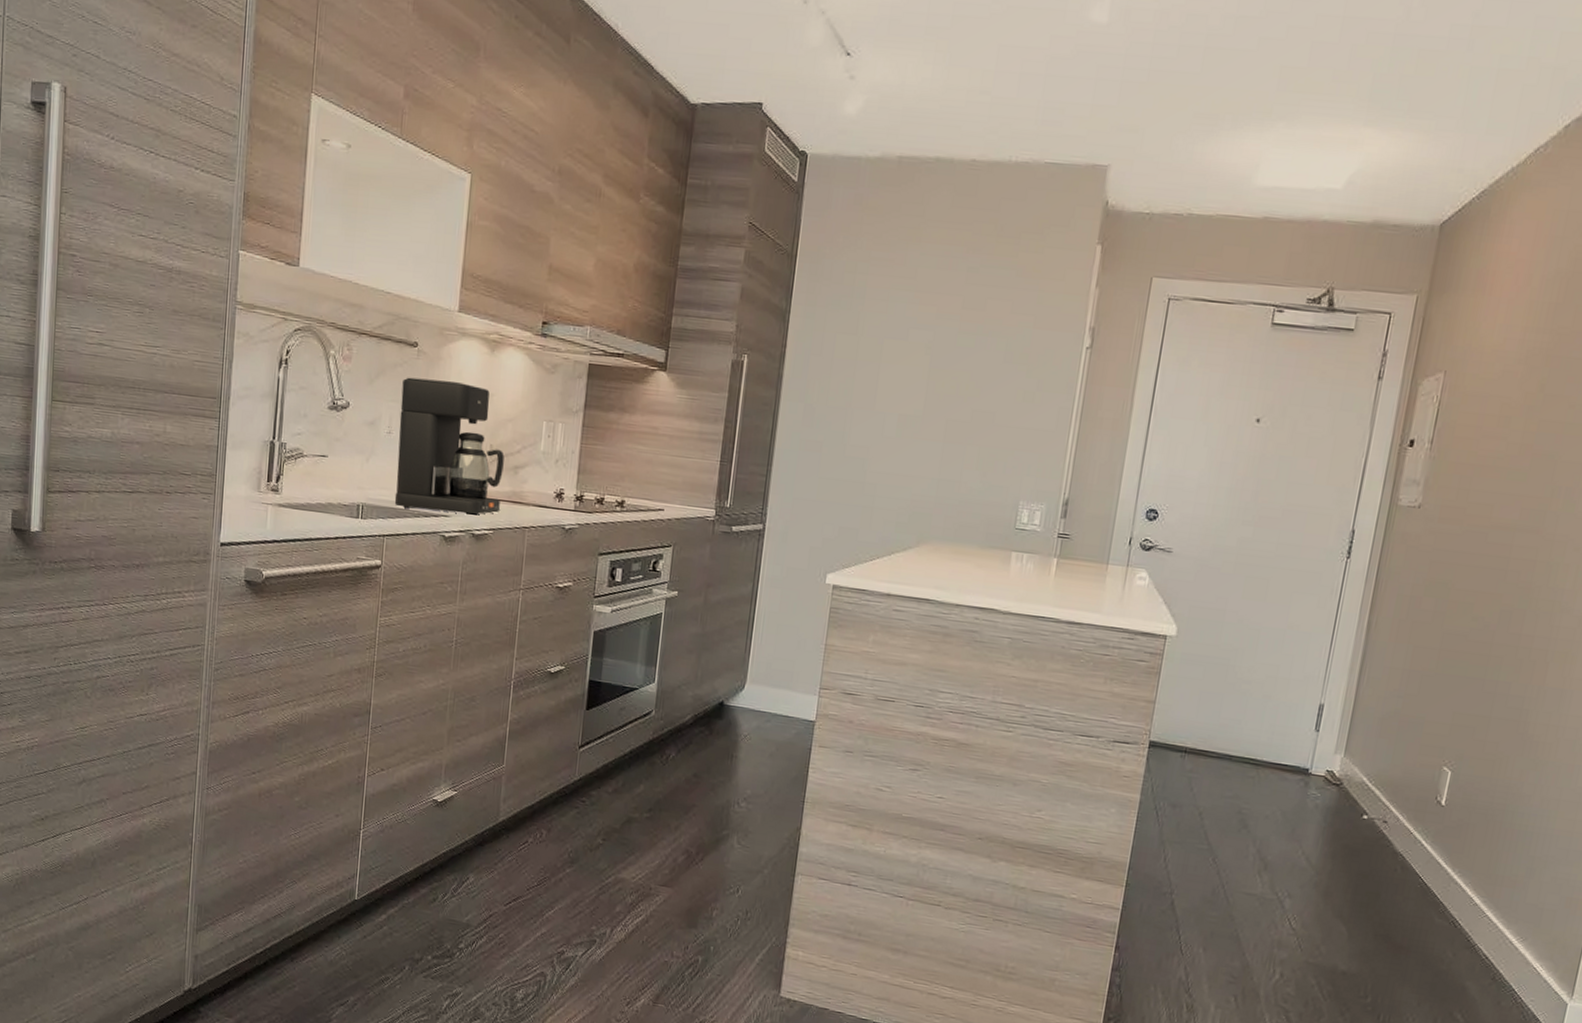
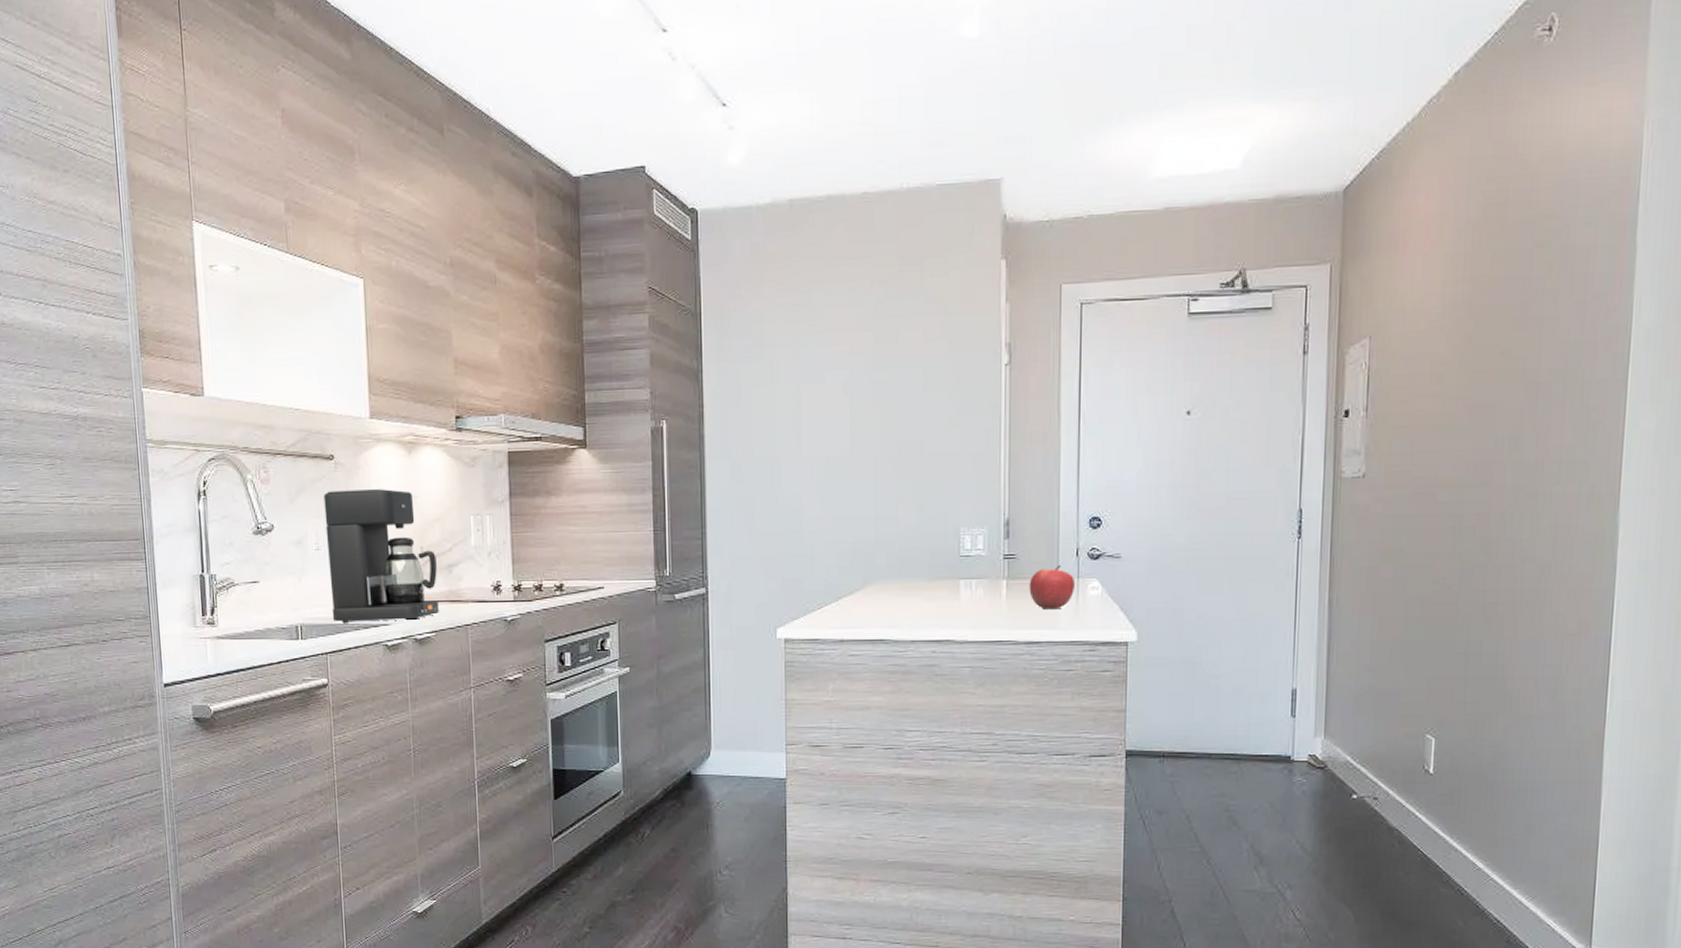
fruit: none [1077,550,1125,594] -> present [1029,564,1076,610]

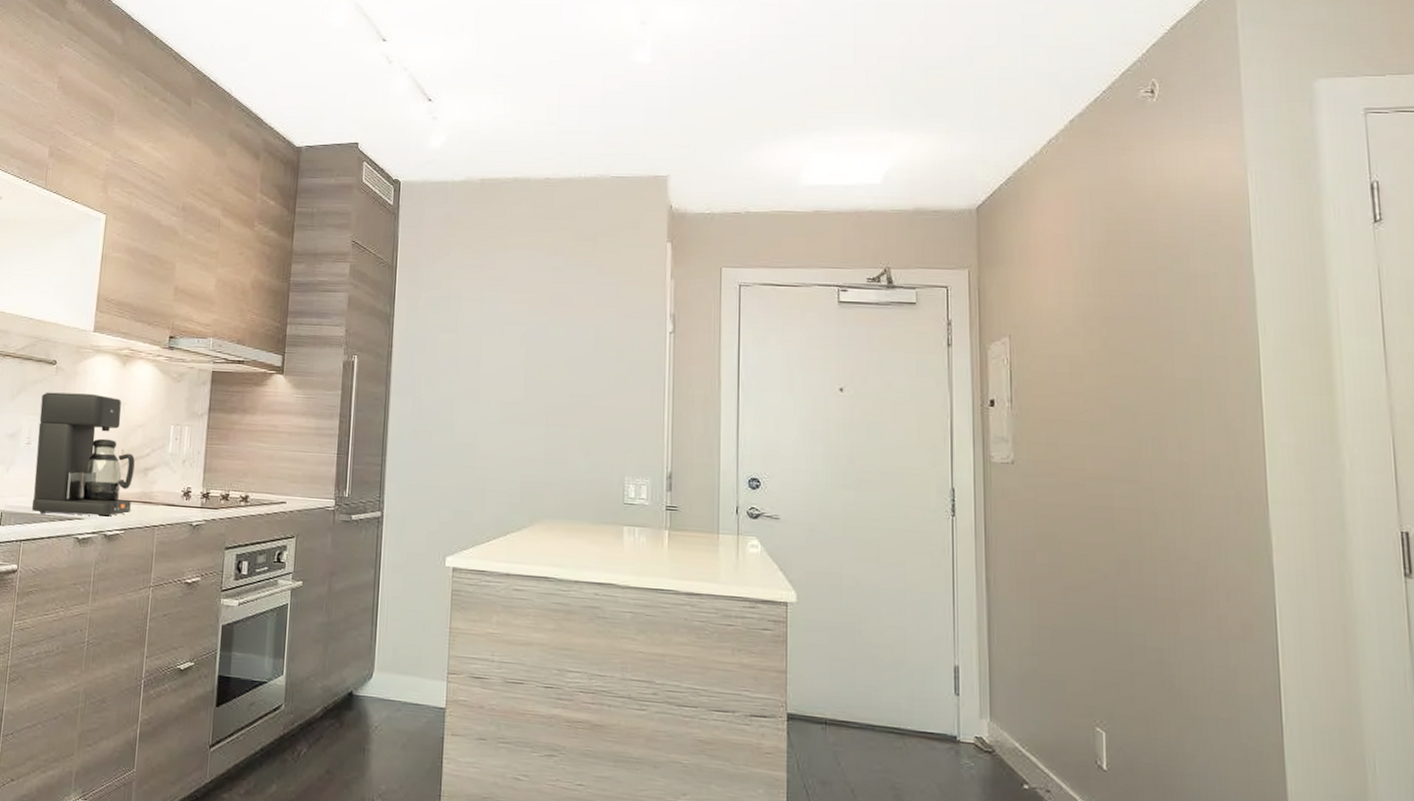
fruit: present [1029,564,1076,610] -> none [690,520,736,564]

